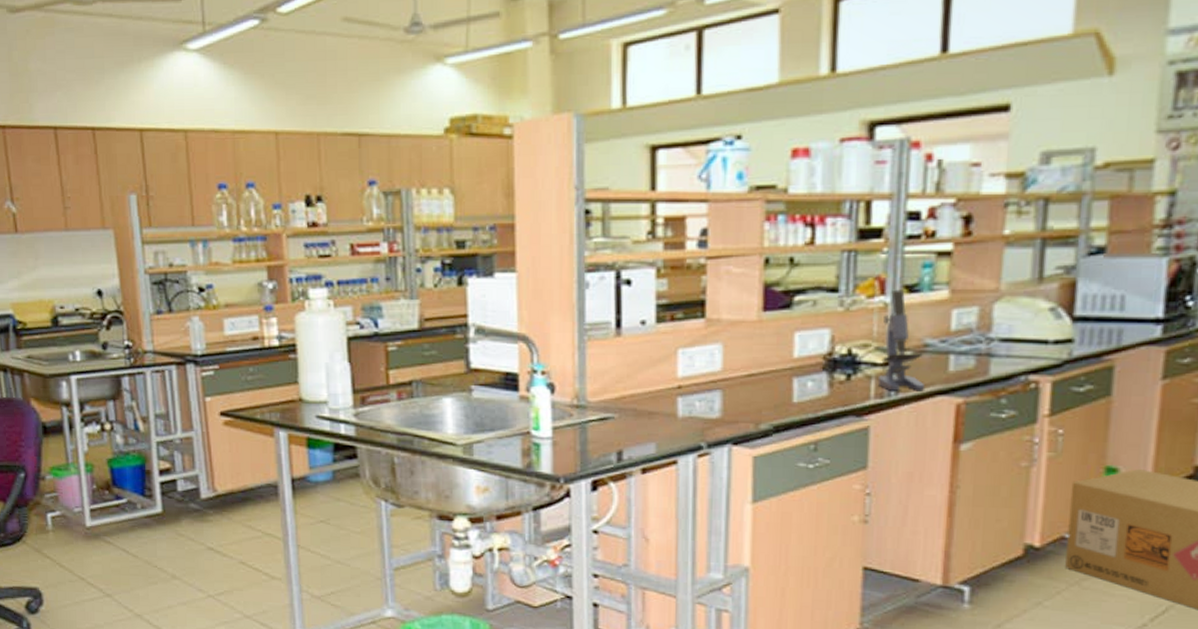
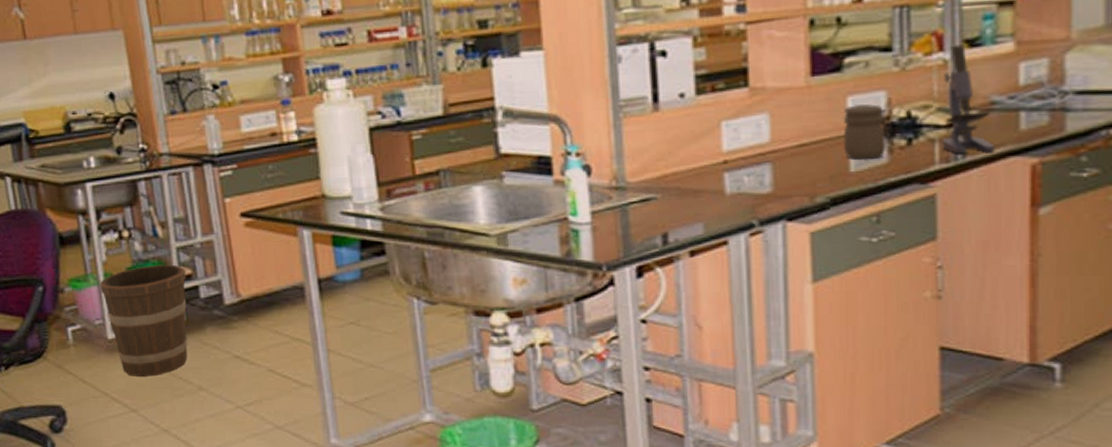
bucket: none [80,457,165,564] -> present [100,264,188,377]
jar: none [788,340,832,391] -> present [843,104,890,159]

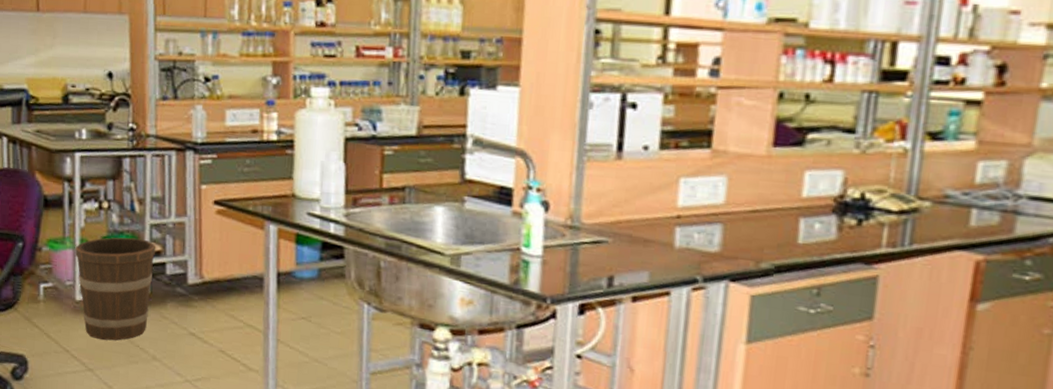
jar: present [843,104,890,159] -> none [794,180,843,234]
microscope: present [942,44,996,154] -> none [890,135,943,243]

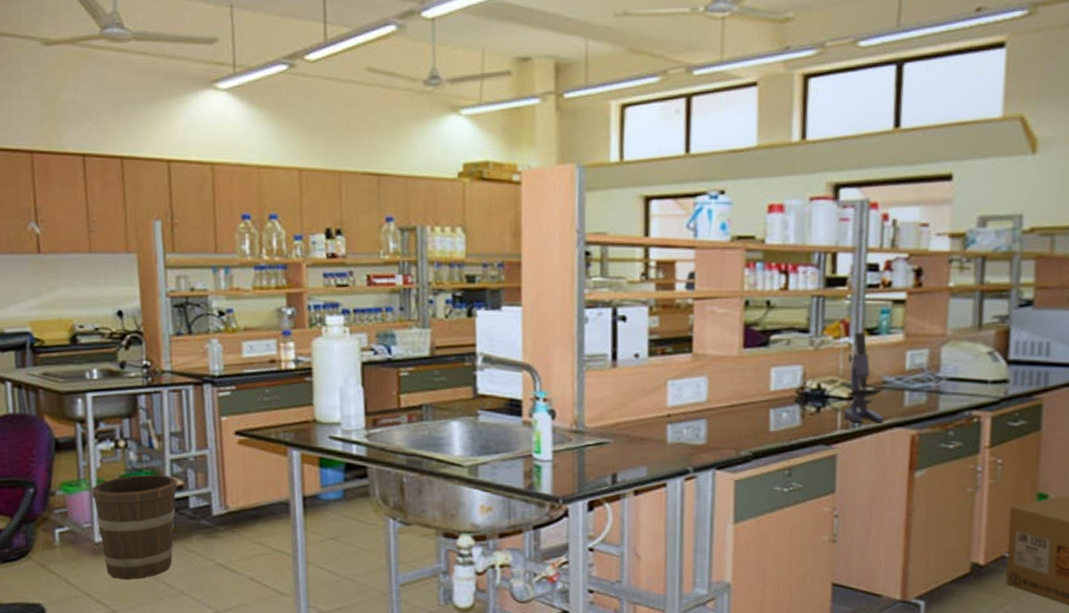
microscope: none [890,135,943,243] -> present [843,332,885,423]

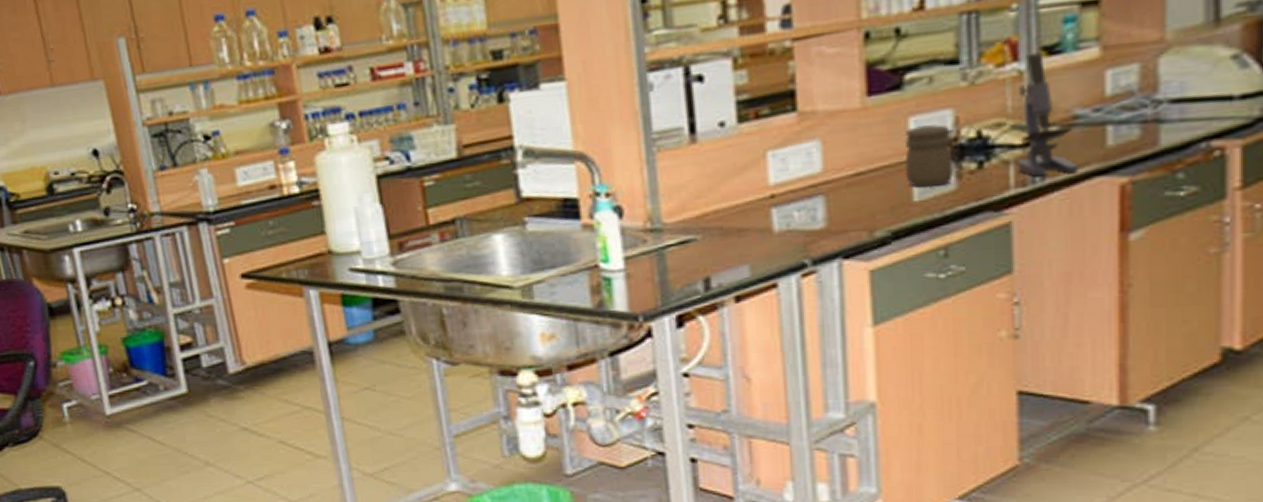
bucket: present [91,474,178,580] -> none [94,332,192,454]
jar: none [765,375,803,422] -> present [905,124,958,187]

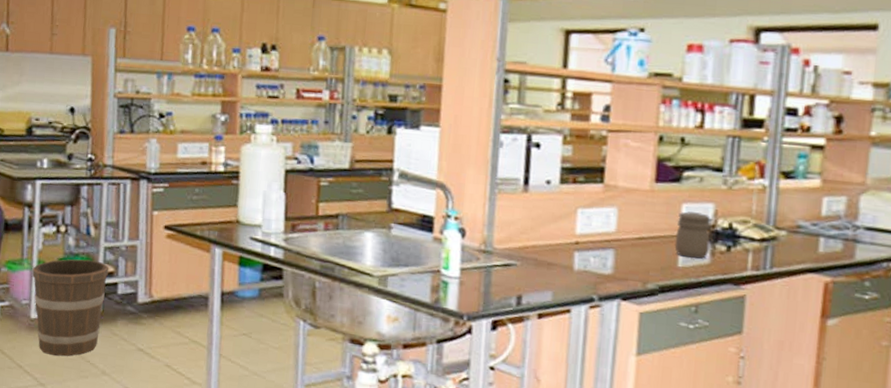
bucket: none [94,332,192,454] -> present [32,259,109,356]
microscope: present [1017,52,1079,177] -> none [754,174,798,267]

